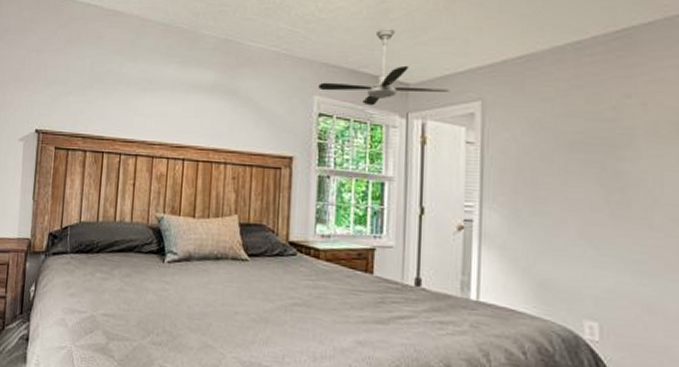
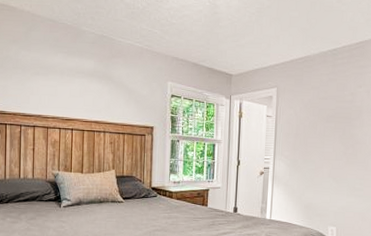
ceiling fan: present [318,27,450,106] -> none [171,32,258,90]

